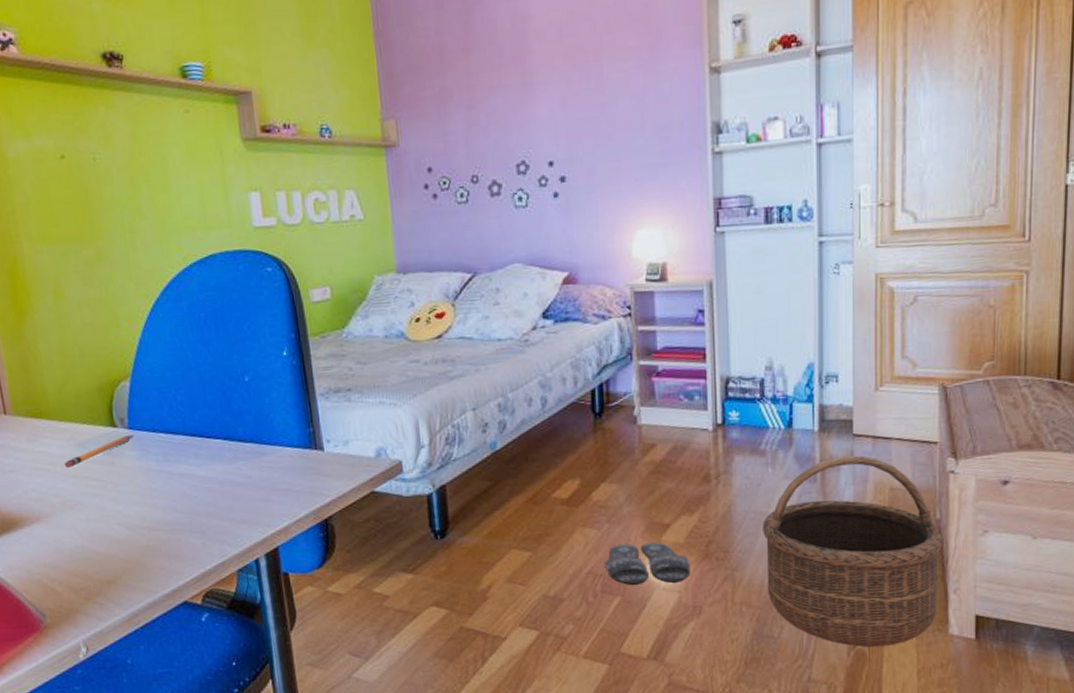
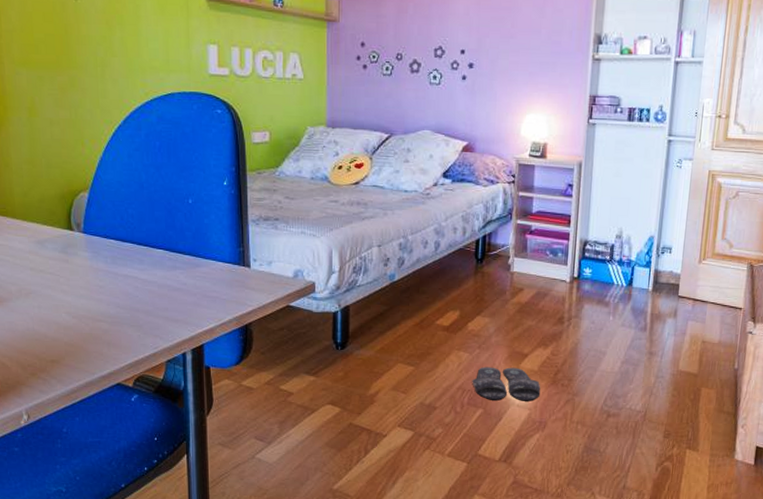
pencil: present [64,435,135,468] -> none [23,238,88,261]
basket: present [762,455,942,647] -> none [599,312,738,466]

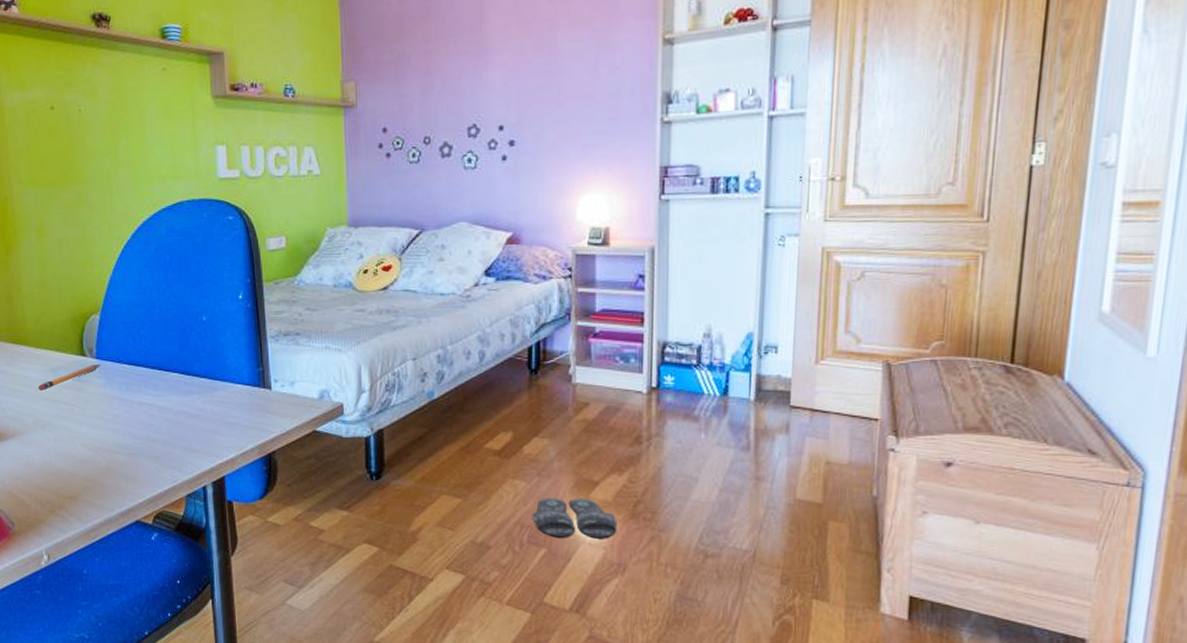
pencil: none [23,238,88,261] -> present [37,364,101,391]

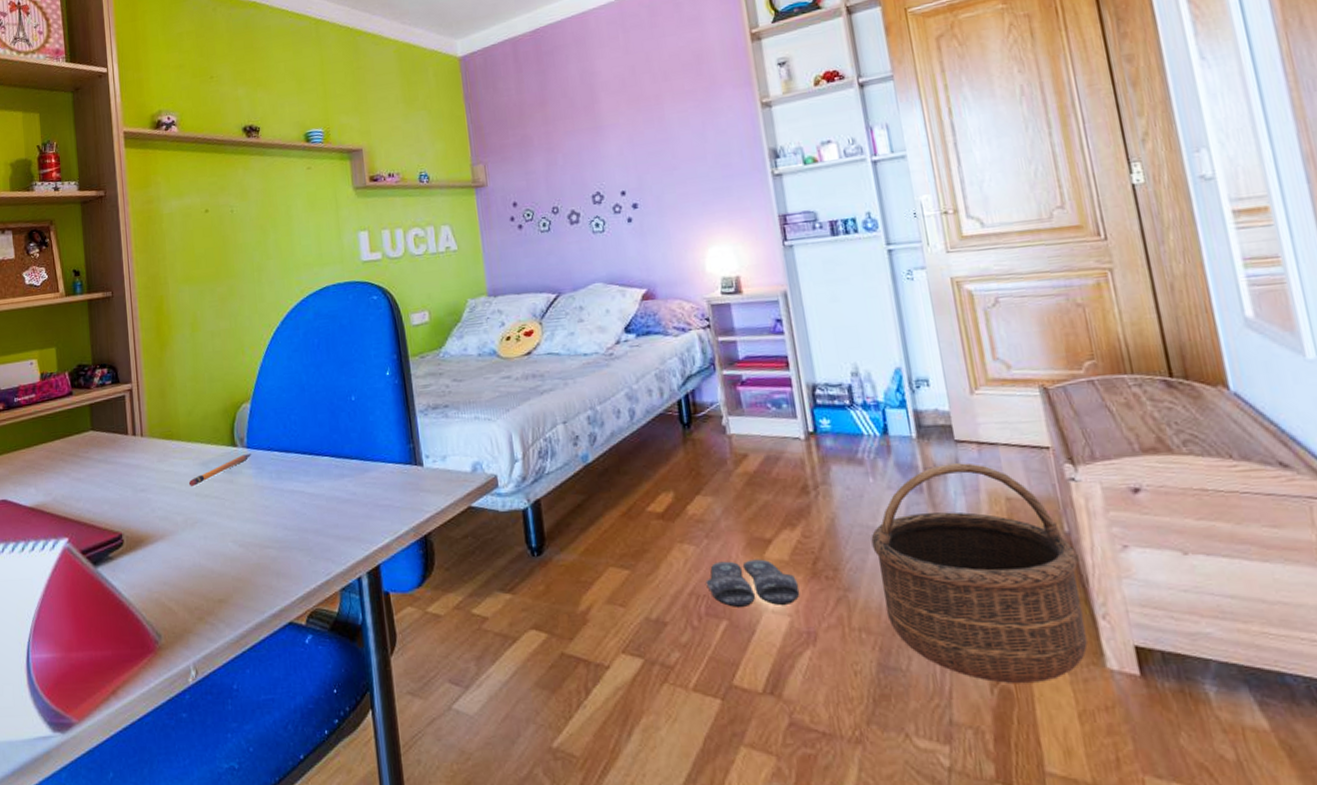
basket: none [692,427,878,620] -> present [871,463,1088,684]

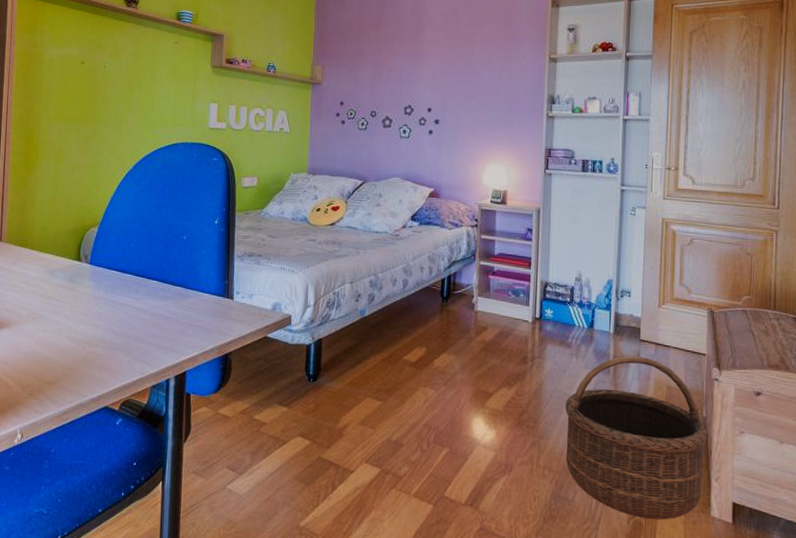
pencil: present [188,454,252,486] -> none [36,269,93,288]
slippers: present [706,559,800,607] -> none [438,404,506,442]

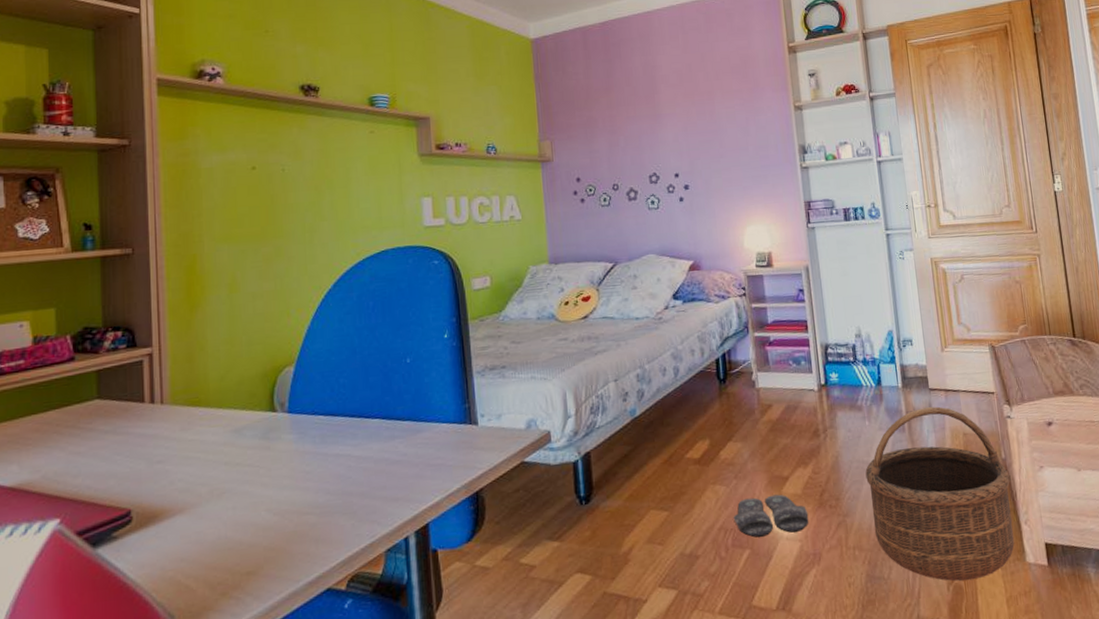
slippers: none [438,404,506,442] -> present [733,494,809,538]

